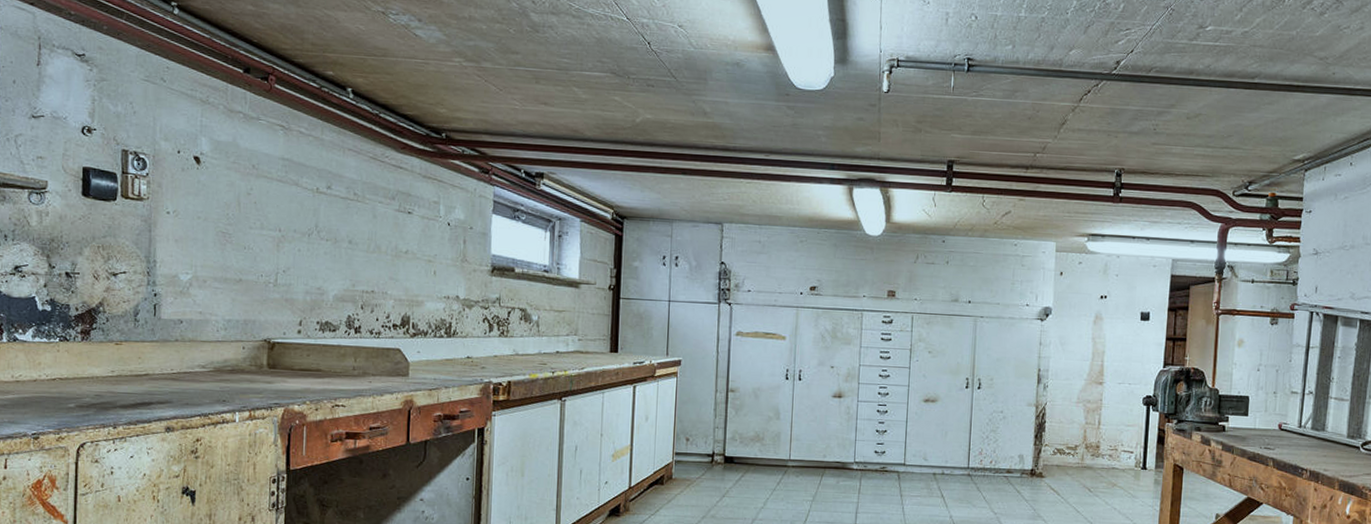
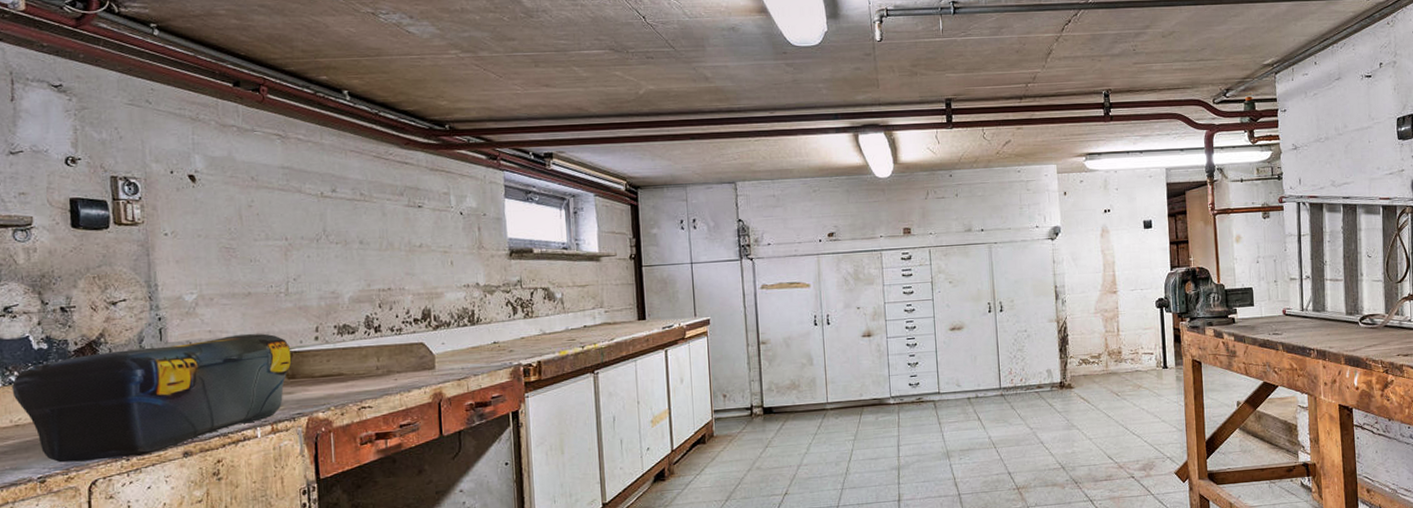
toolbox: none [16,319,274,425] -> present [12,333,292,463]

